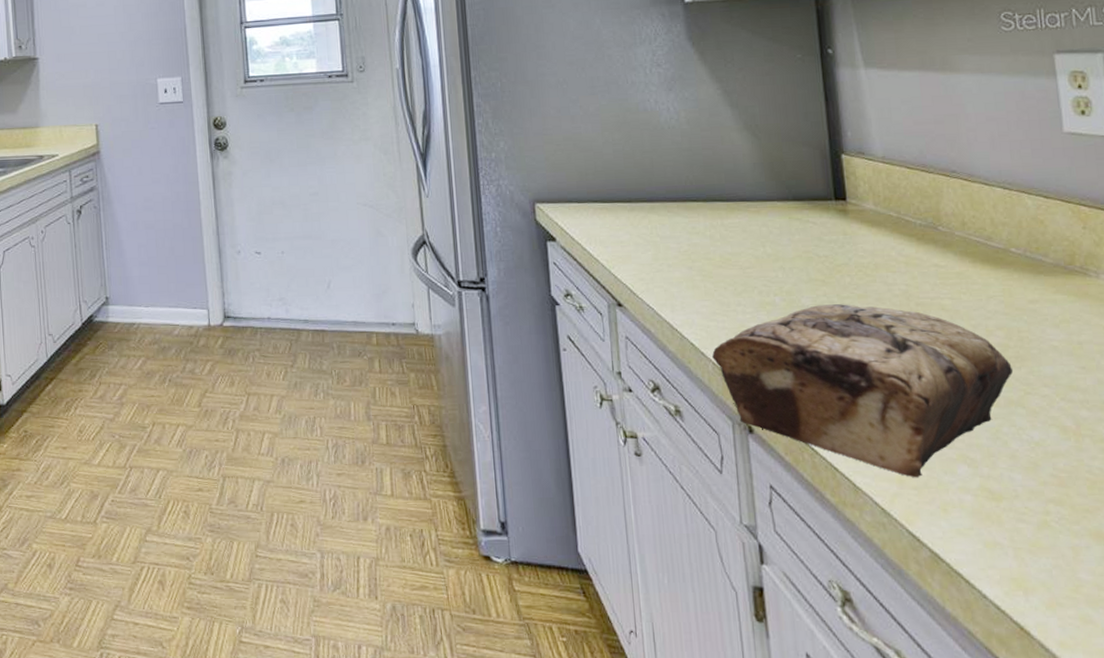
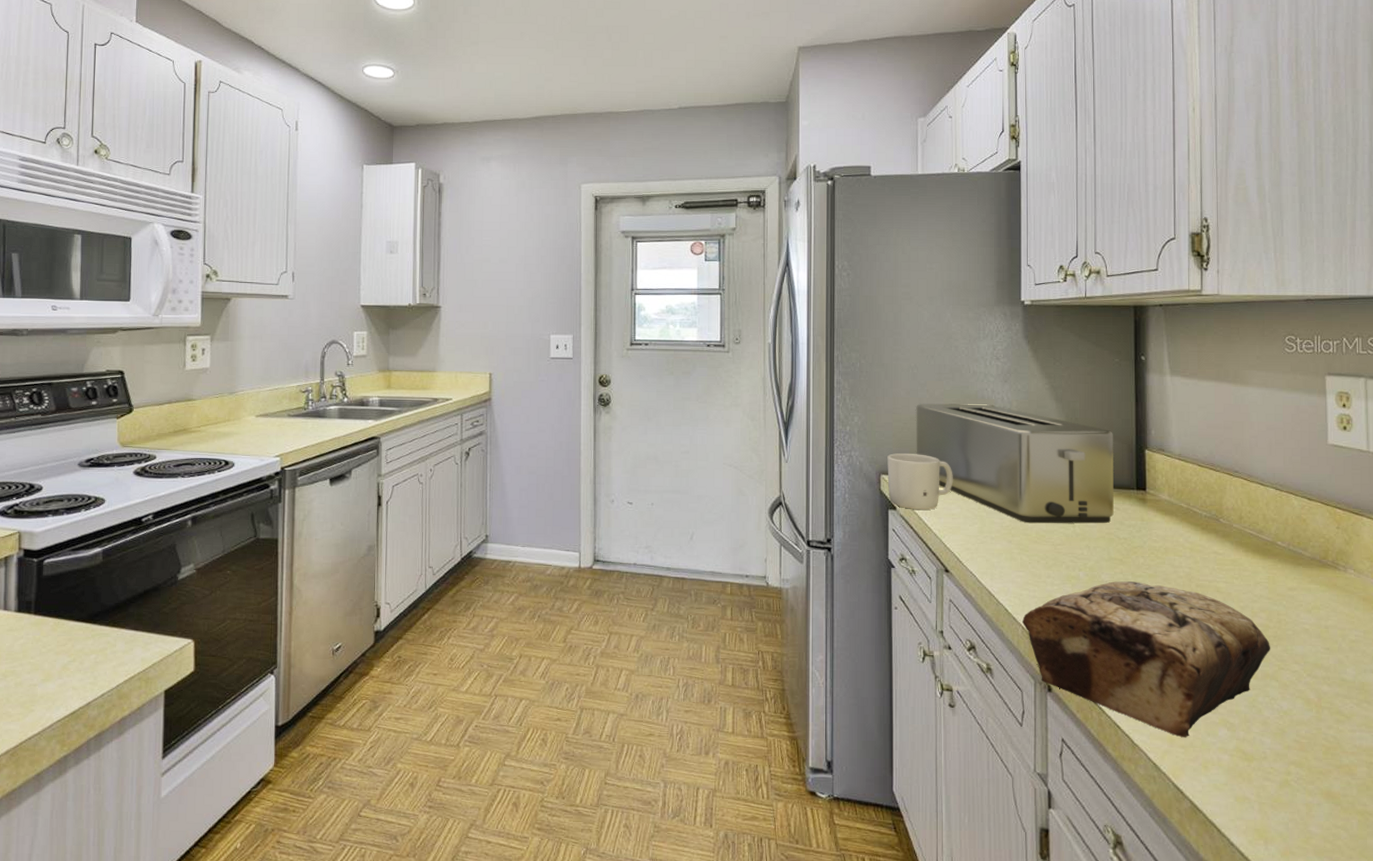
mug: none [541,177,619,239] -> present [887,453,953,510]
toaster: none [569,117,810,246] -> present [916,403,1114,524]

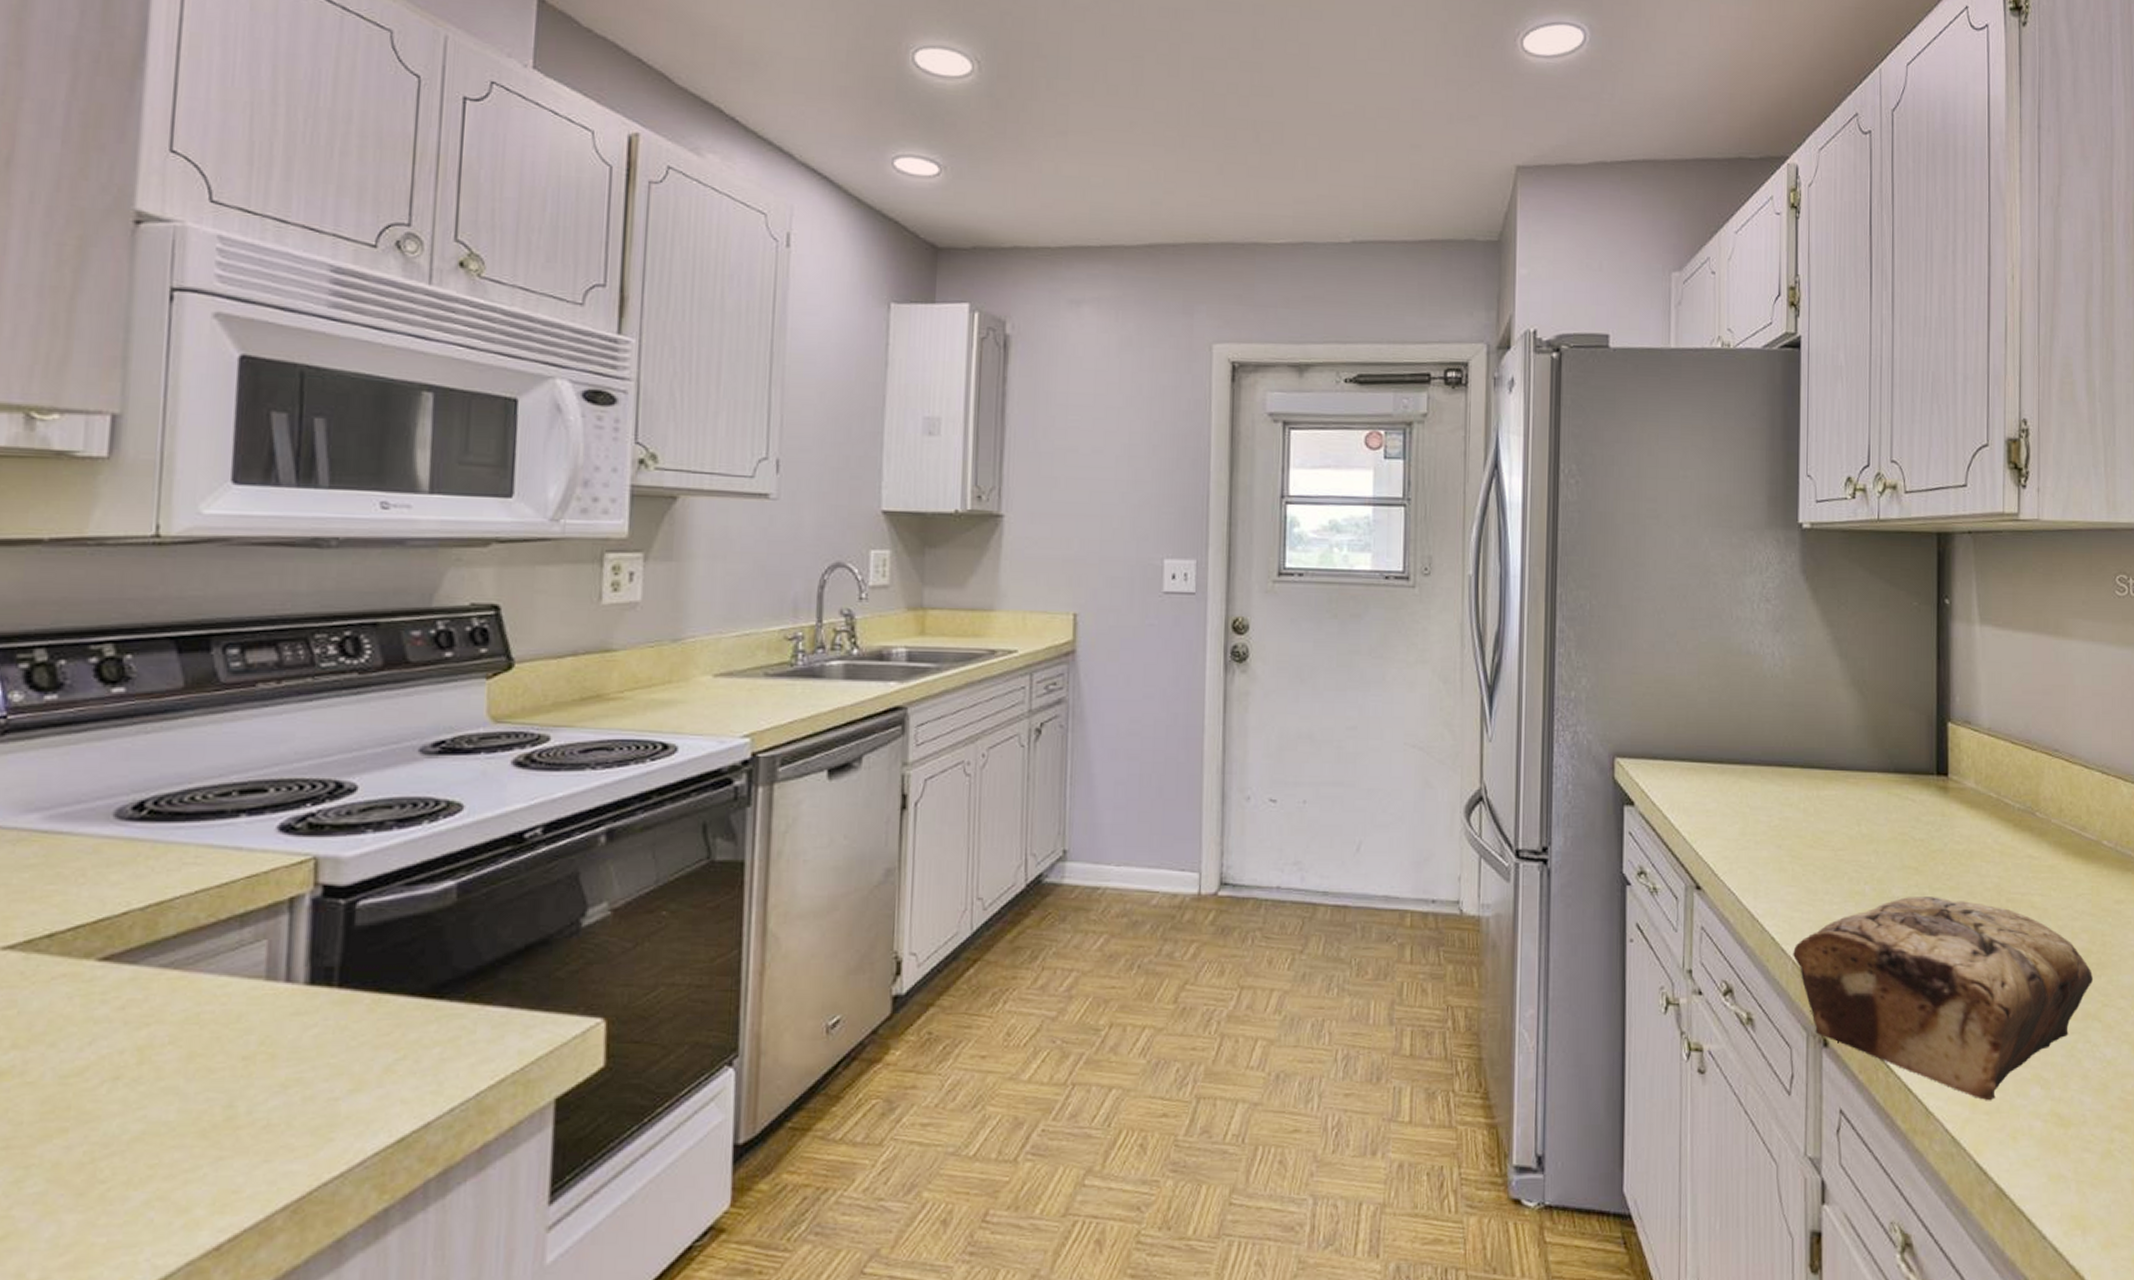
mug: present [887,453,953,510] -> none [1623,728,1708,805]
toaster: present [916,403,1114,524] -> none [1661,660,1909,822]

